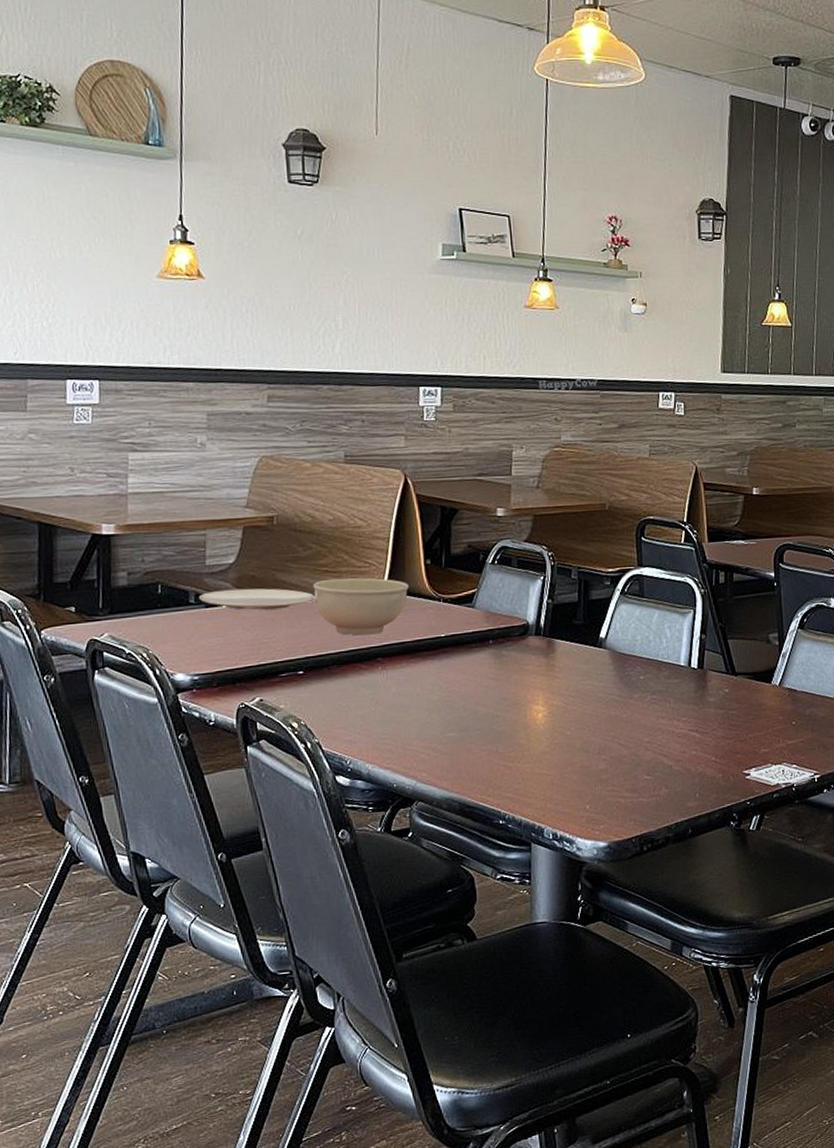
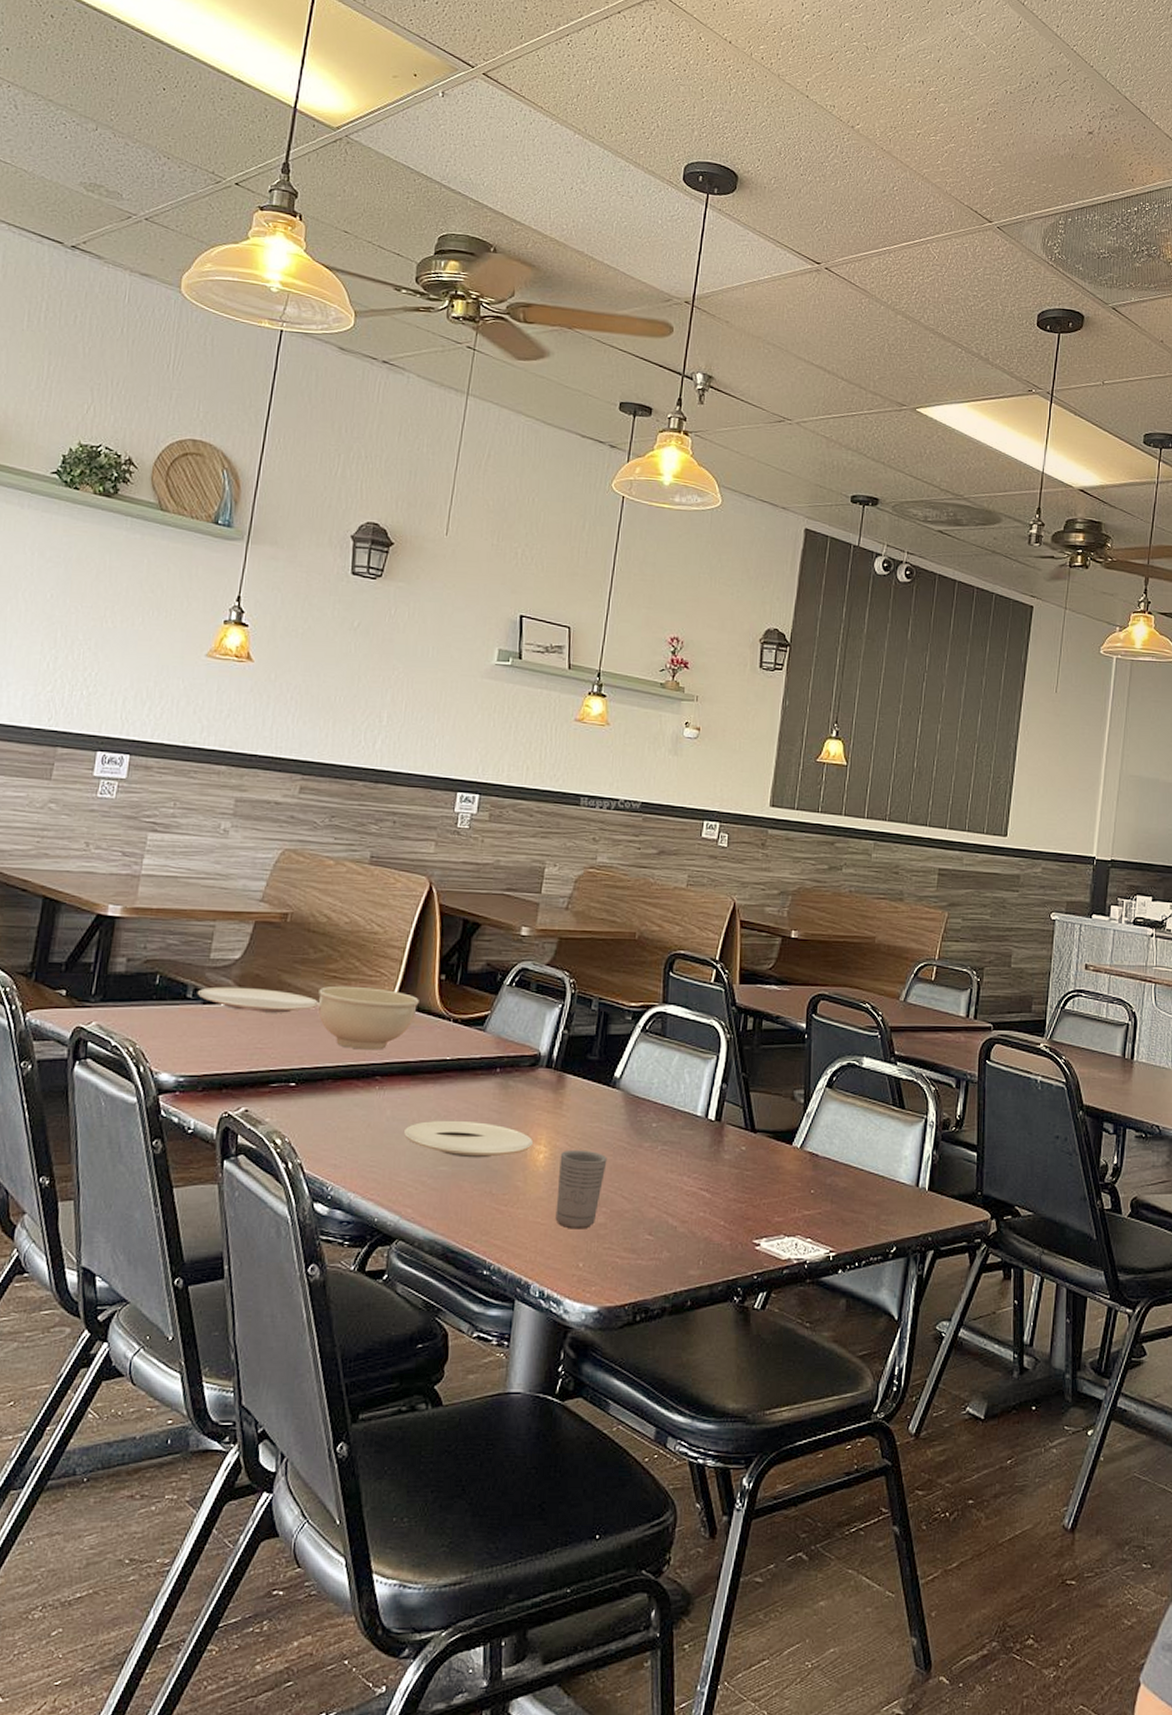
plate: none [410,690,531,723] -> present [404,1120,533,1158]
cup: none [558,705,602,777] -> present [555,1149,607,1229]

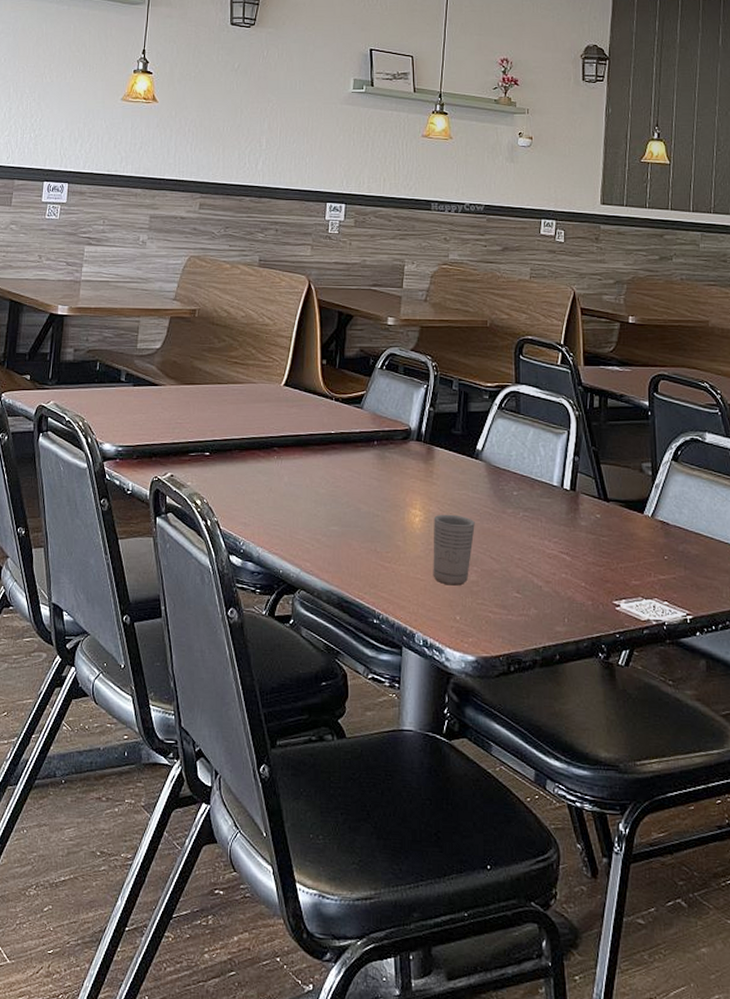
plate: present [197,986,320,1013] -> none [128,371,225,393]
soup bowl: present [318,985,420,1050] -> none [224,370,307,425]
plate: present [404,1120,533,1158] -> none [300,486,409,520]

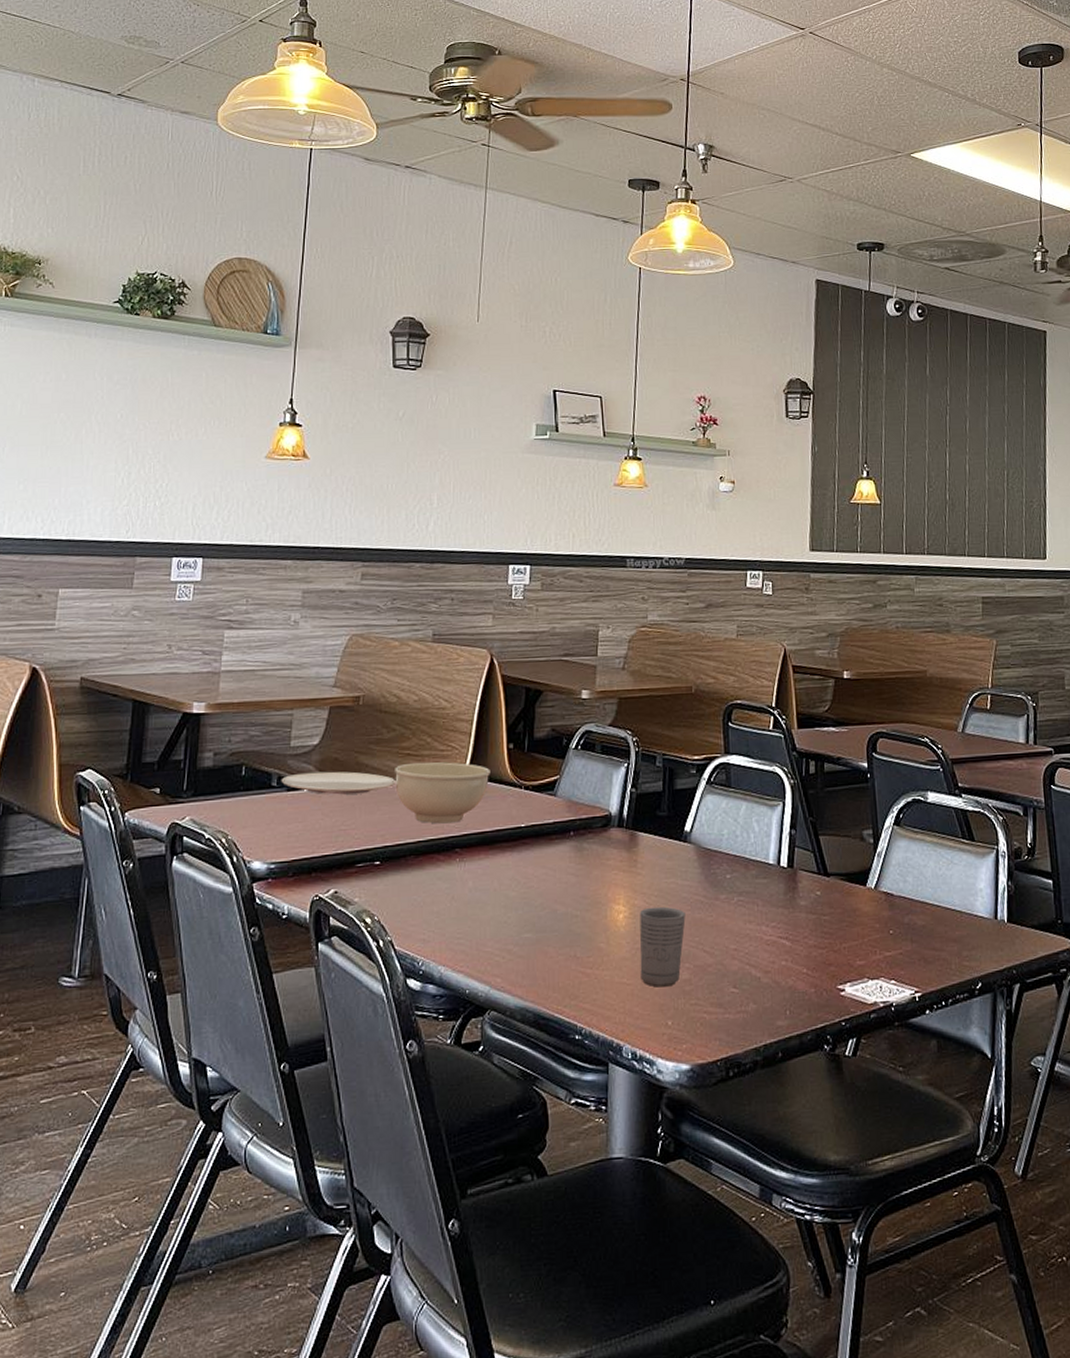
plate: none [128,371,225,393] -> present [281,771,396,795]
soup bowl: none [224,370,307,425] -> present [395,761,492,824]

